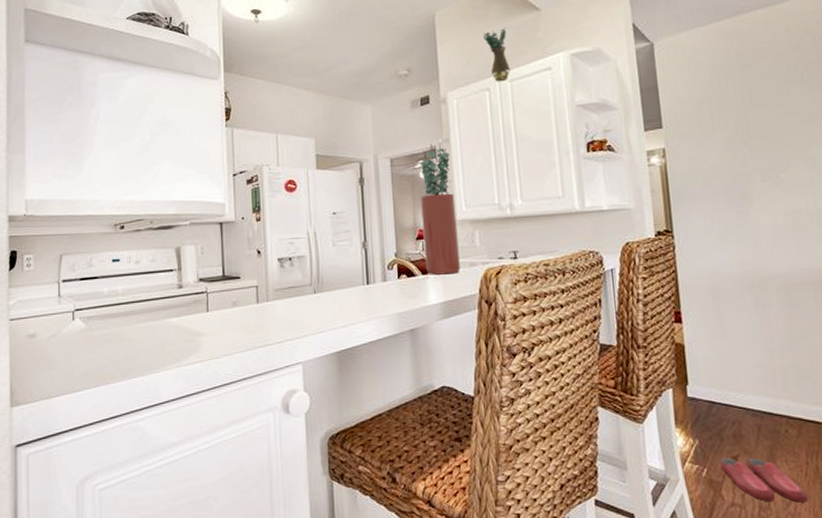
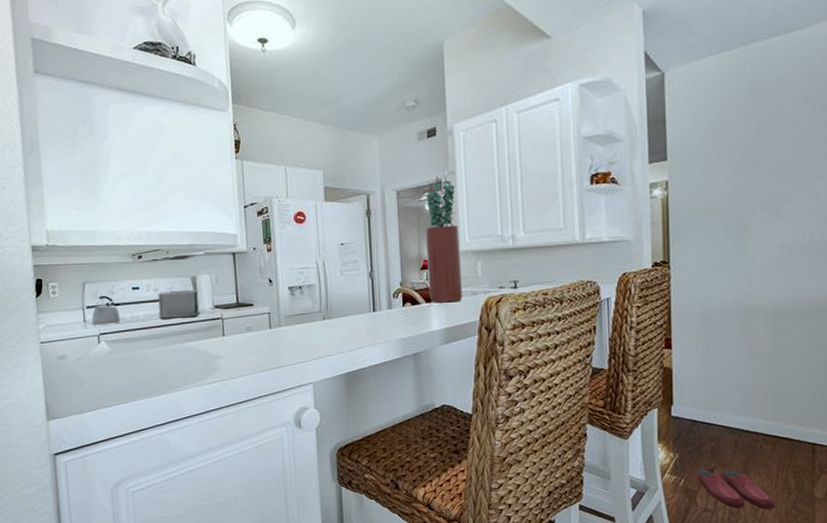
kettle: none [67,268,99,301] -> present [91,295,121,326]
toaster: none [137,261,183,294] -> present [156,289,200,320]
vase: present [484,28,510,82] -> none [492,57,518,114]

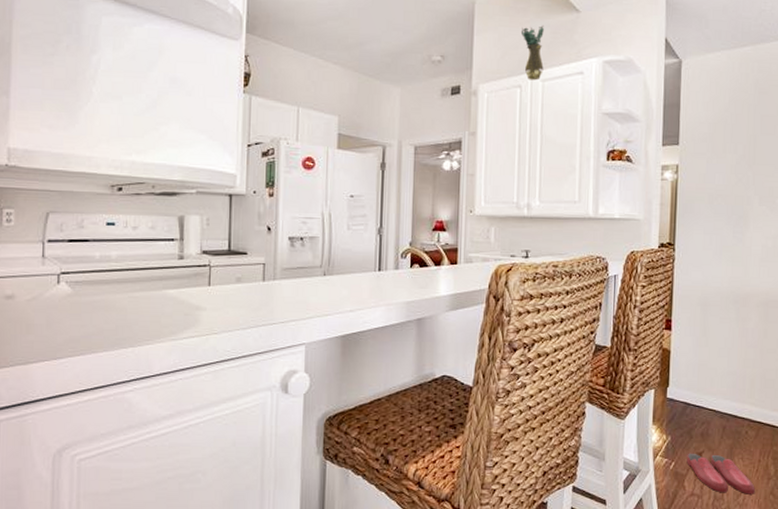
kettle: present [91,295,121,326] -> none [52,228,89,263]
toaster: present [156,289,200,320] -> none [134,229,185,263]
vase: present [424,175,463,303] -> none [439,135,475,268]
vase: none [492,57,518,114] -> present [522,25,544,81]

